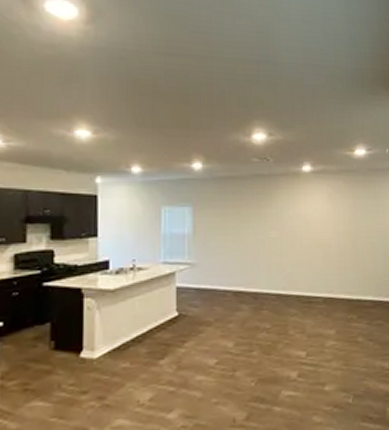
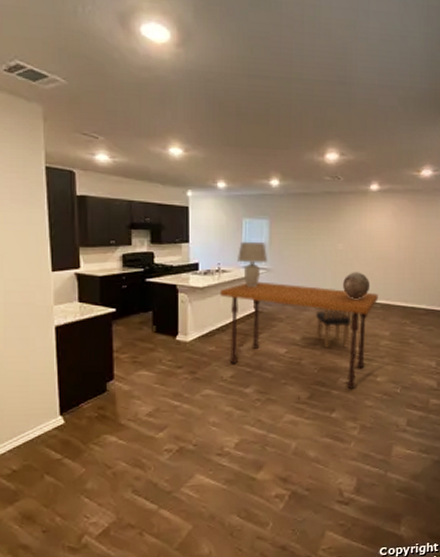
dining table: none [135,279,319,403] -> present [220,281,378,389]
lamp: none [156,233,191,288] -> present [238,242,267,288]
dining chair: none [250,306,291,356] -> present [316,308,352,349]
decorative globe: none [279,262,310,293] -> present [343,272,371,299]

